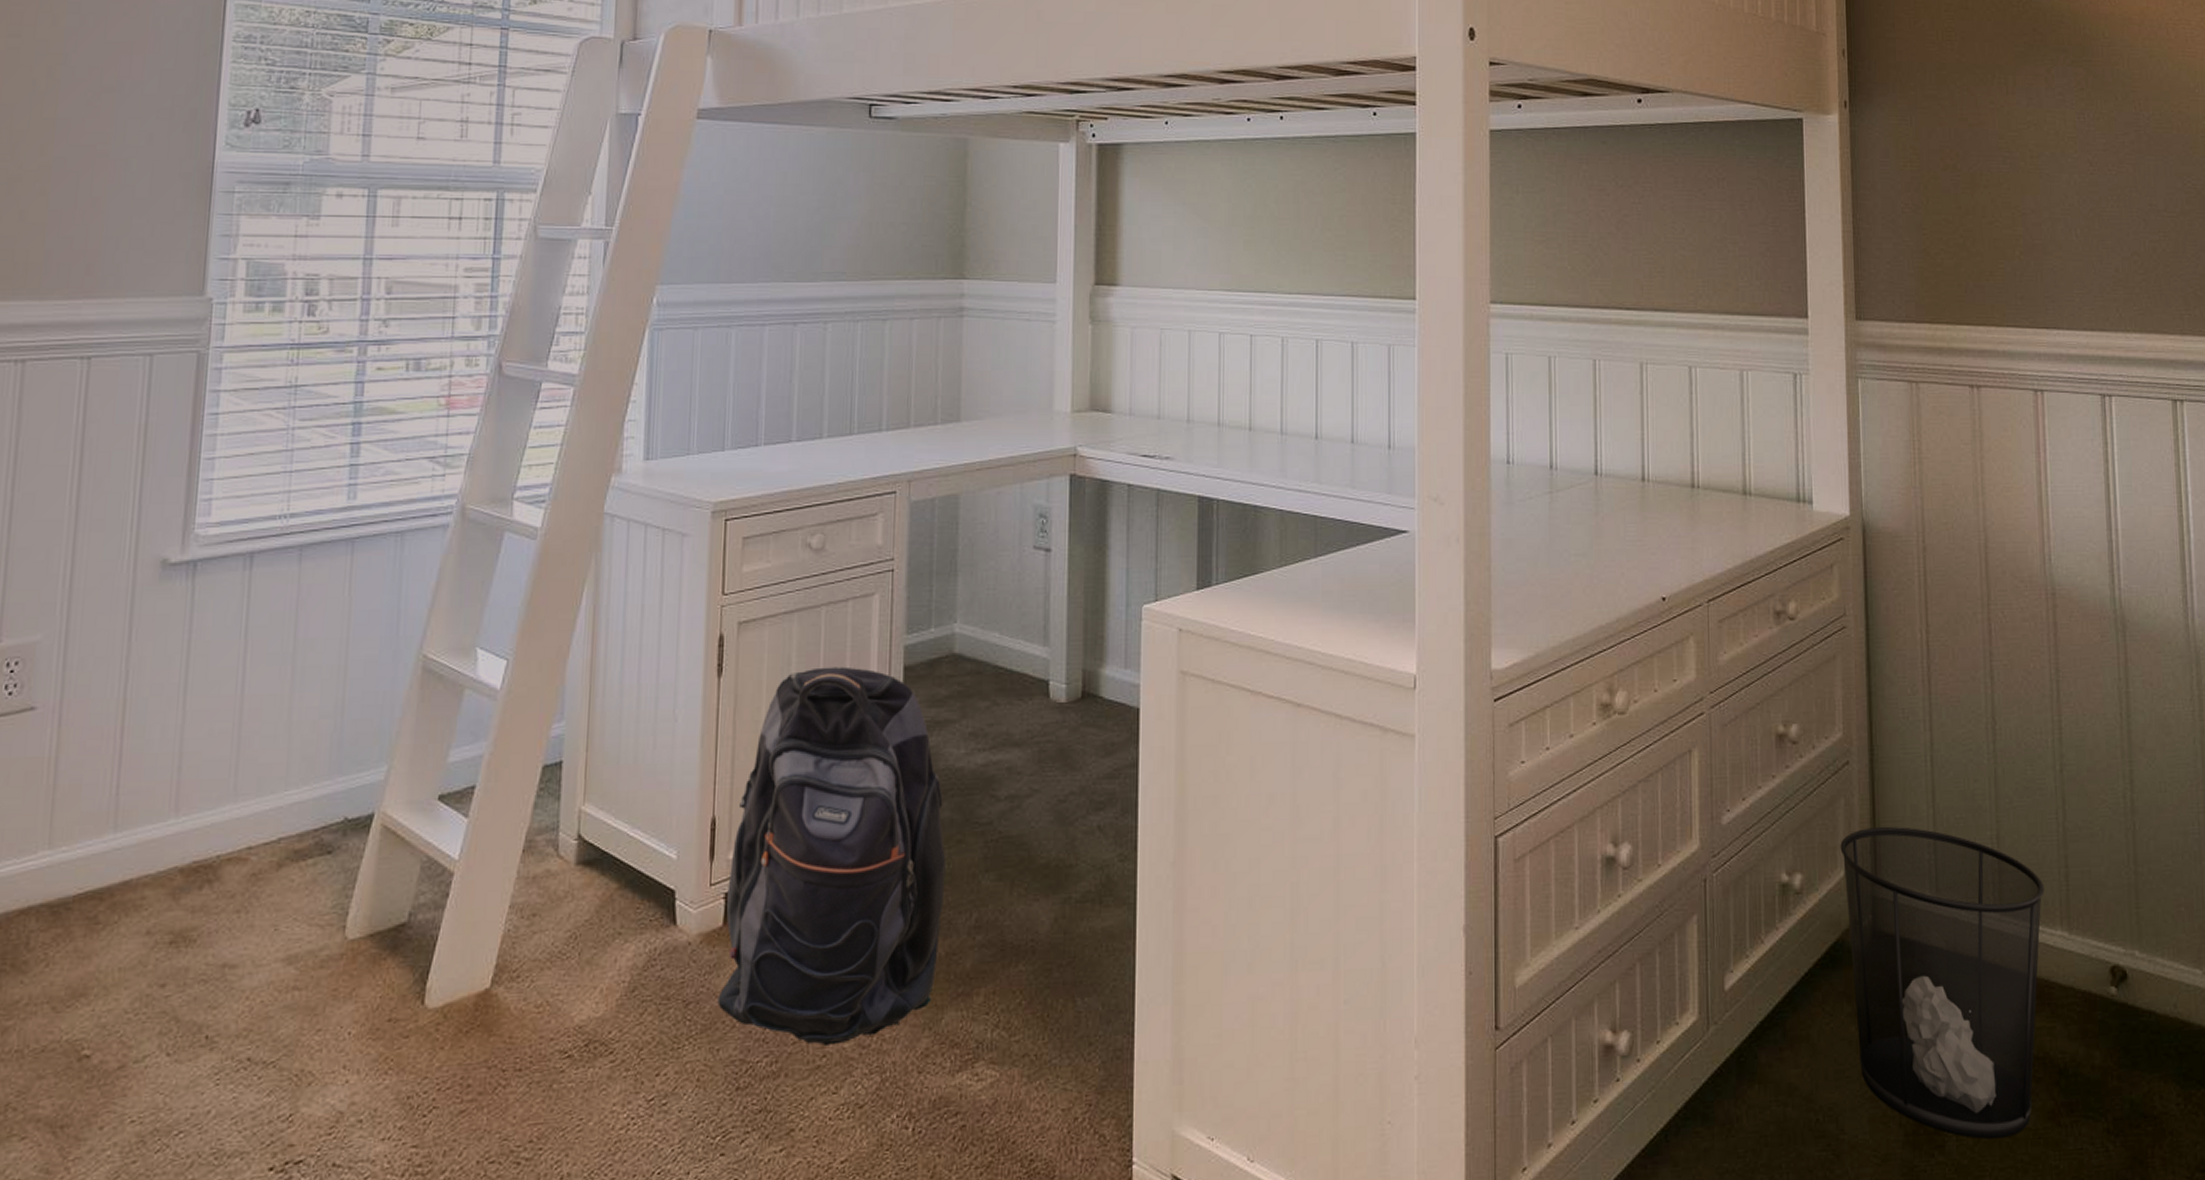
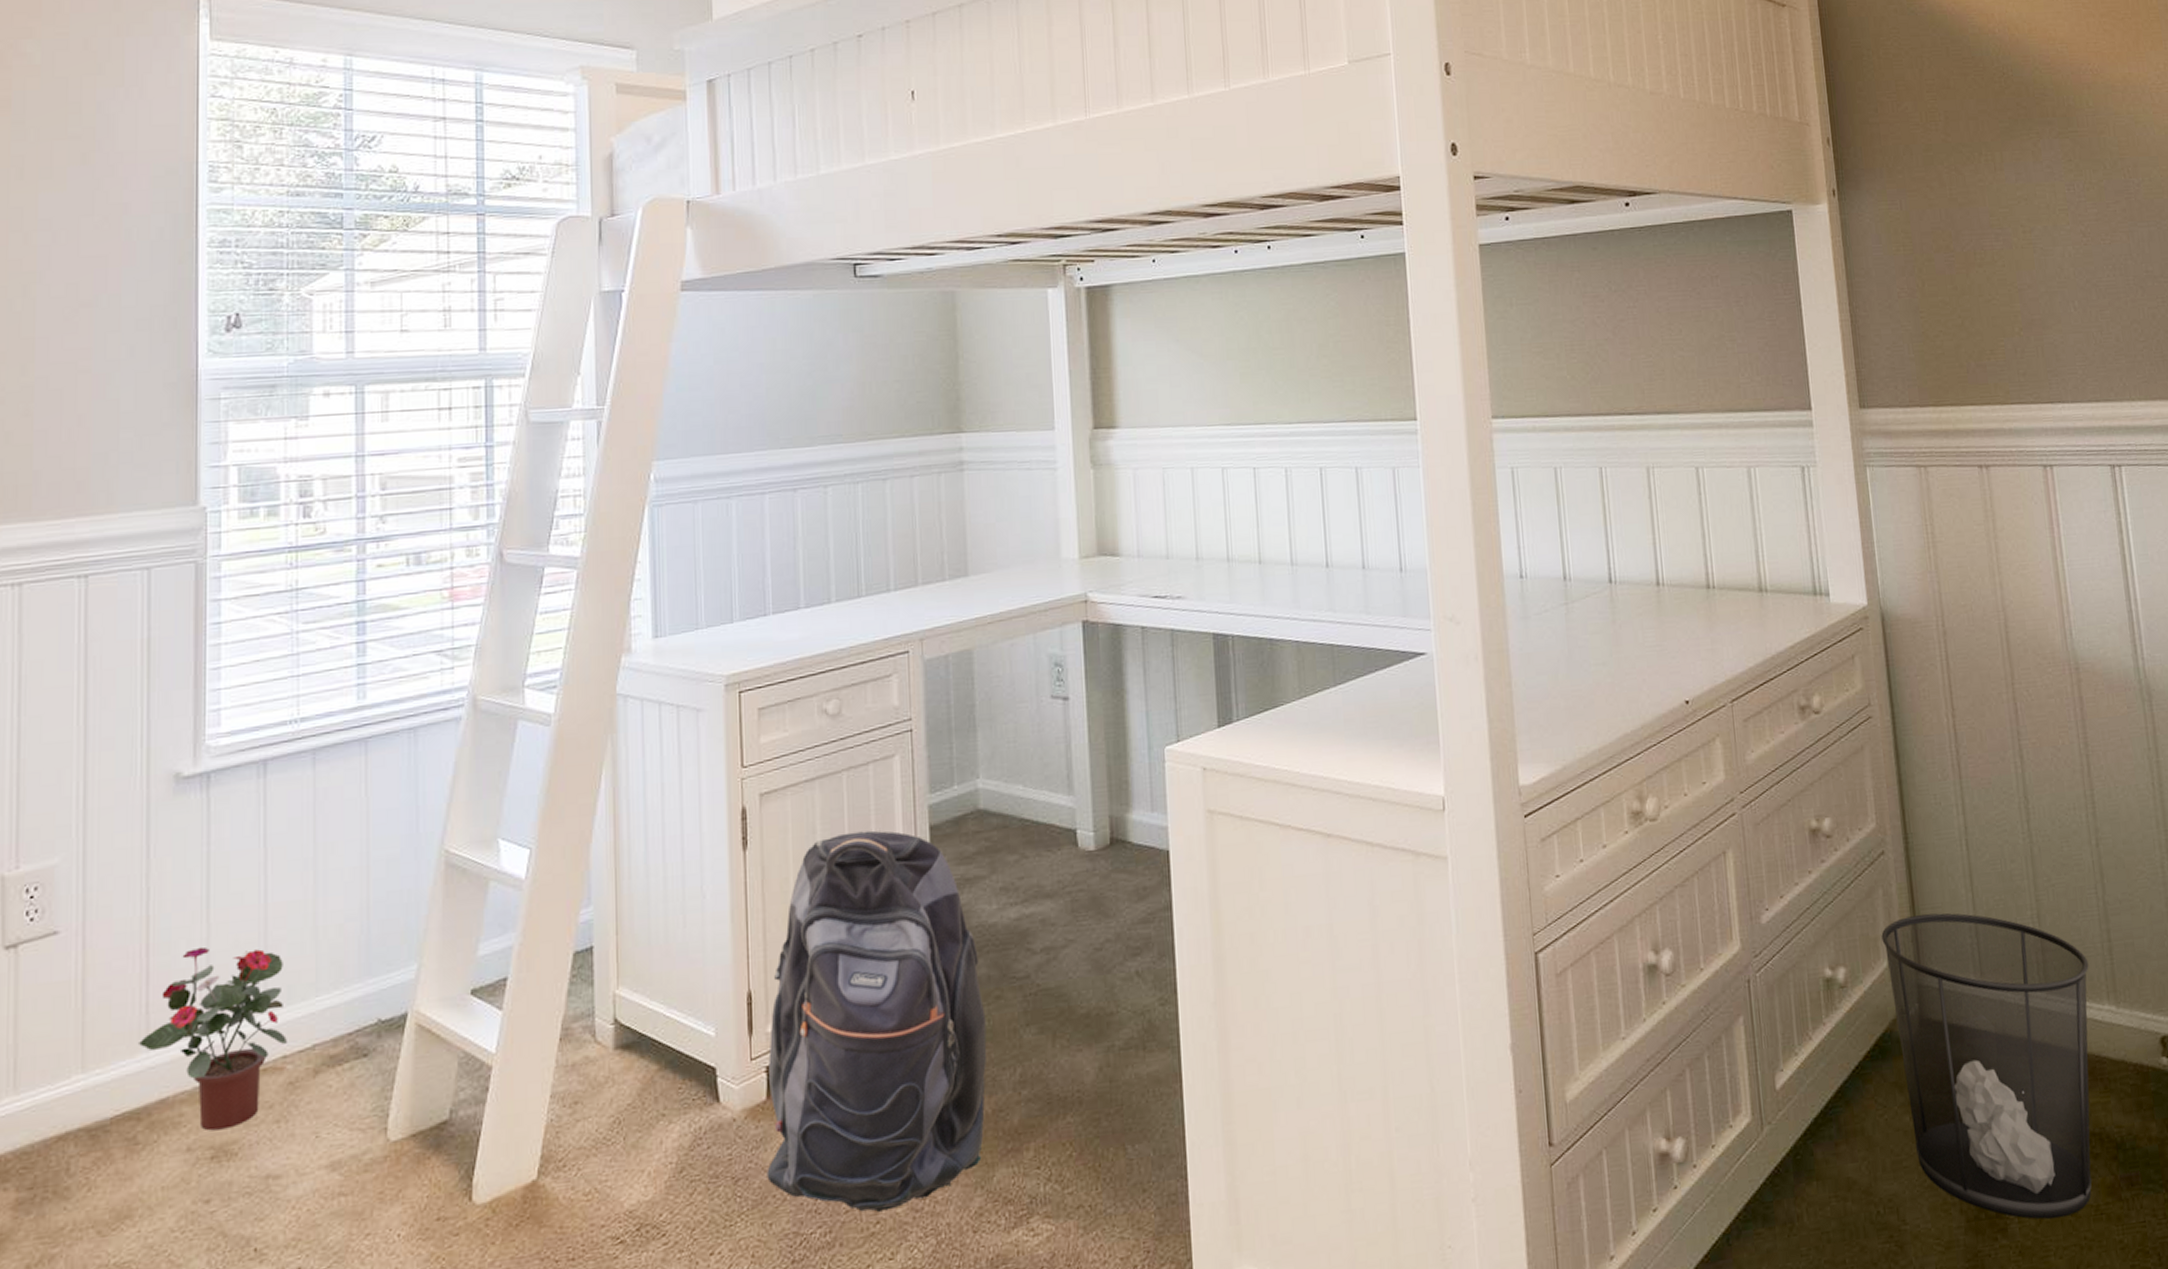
potted flower: none [105,733,255,916] -> present [137,946,288,1131]

